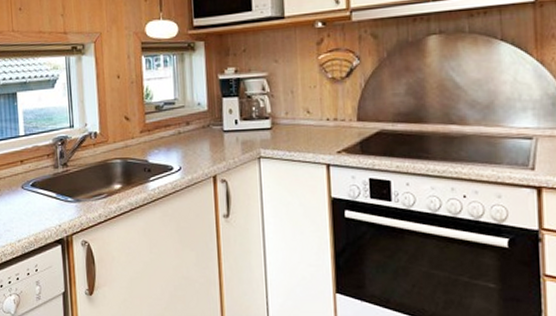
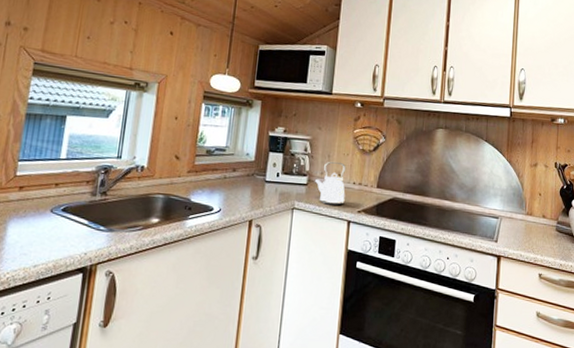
kettle: none [279,97,319,148] -> present [314,161,346,205]

